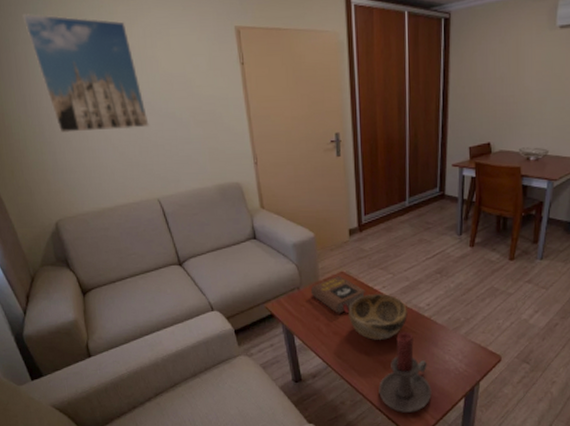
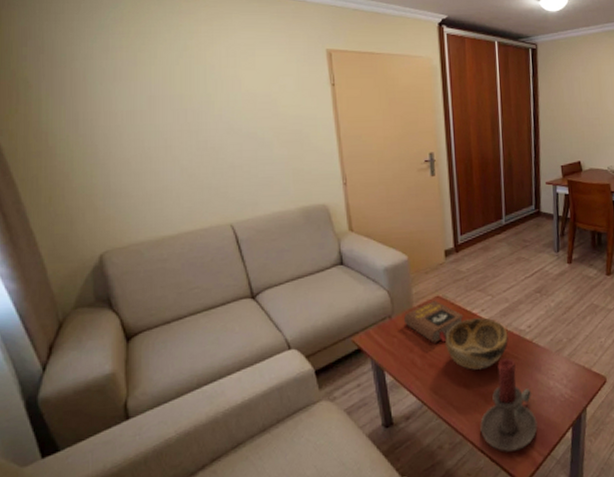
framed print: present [22,14,149,134] -> none [86,29,226,155]

